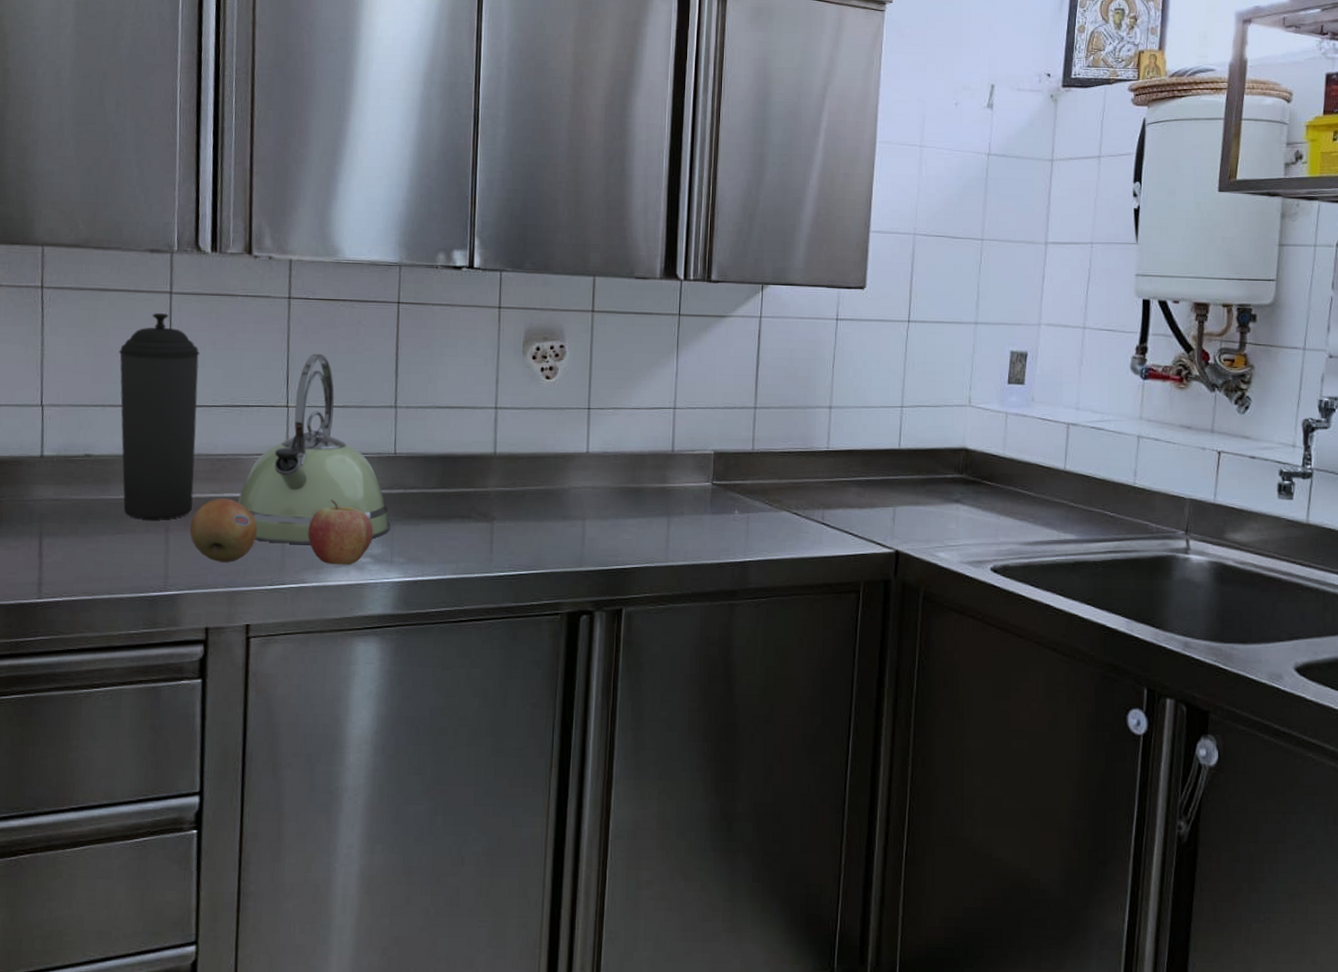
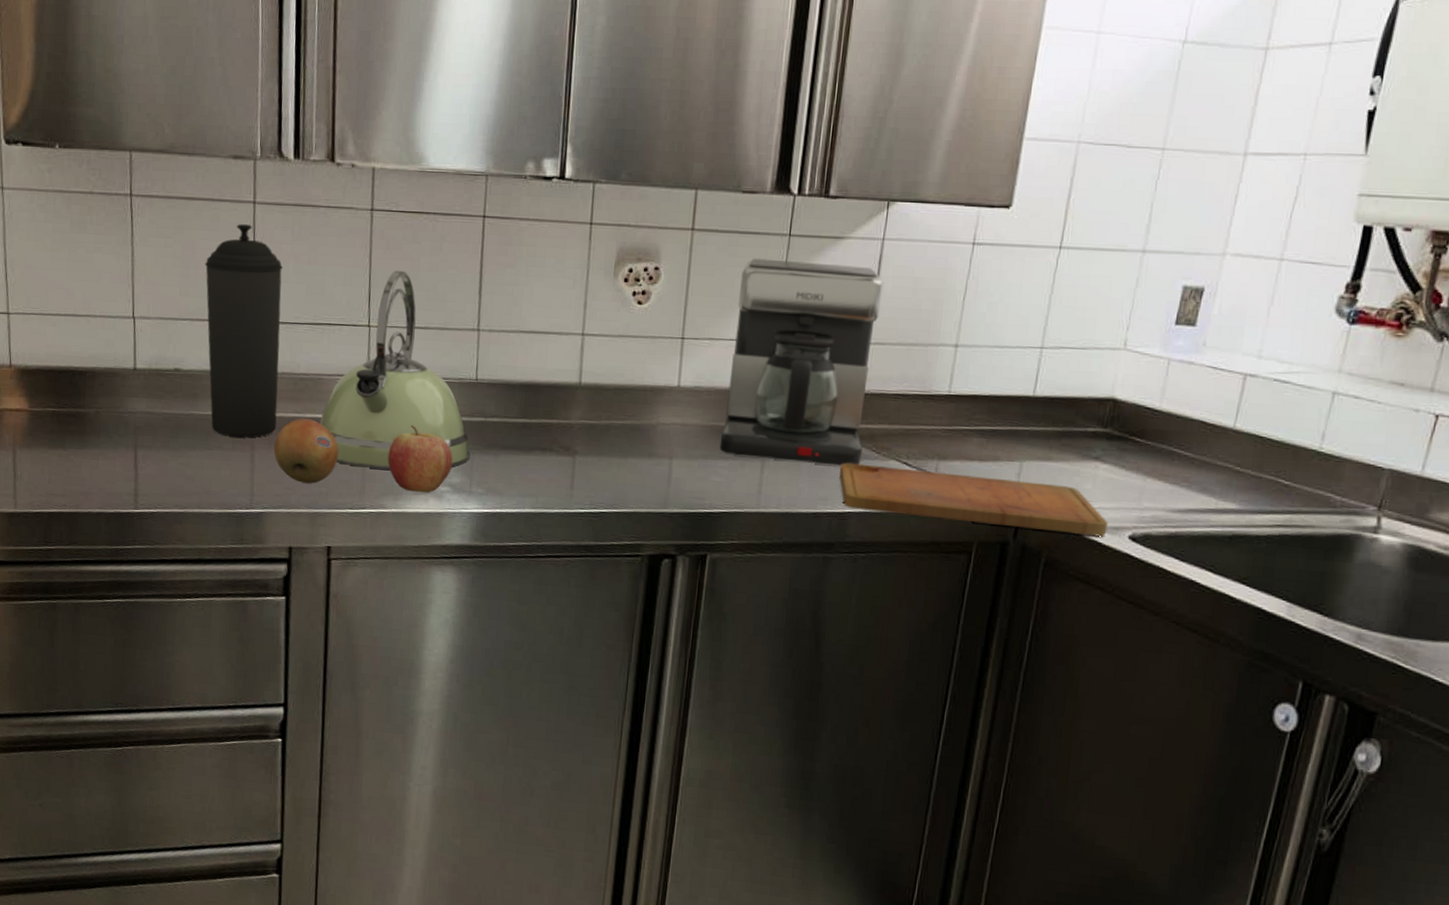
coffee maker: none [628,335,764,519] -> present [719,258,884,466]
cutting board: none [738,515,972,571] -> present [839,462,1108,537]

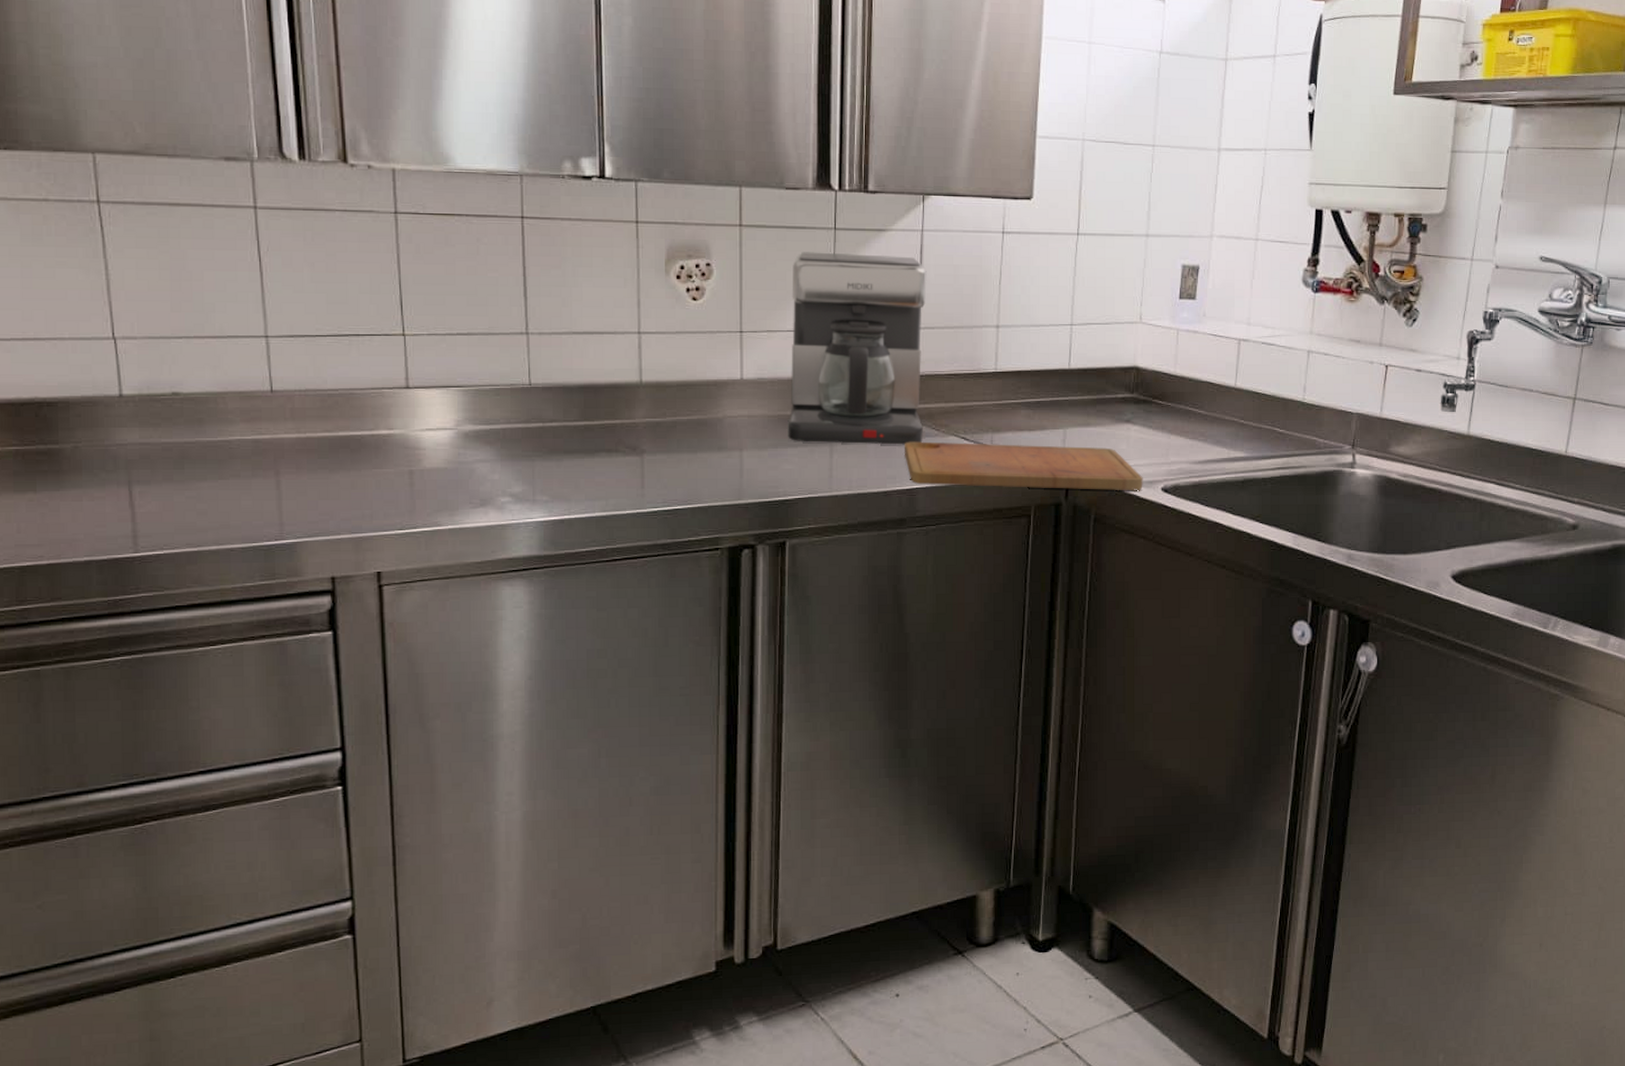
canister: present [204,224,282,437] -> none [199,231,304,462]
fruit: present [273,418,339,484] -> none [303,437,381,507]
kettle: present [319,270,471,470] -> none [355,275,531,485]
fruit: present [387,425,453,493] -> none [438,436,513,506]

